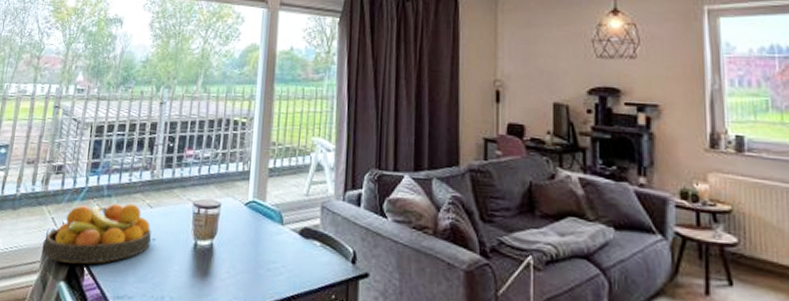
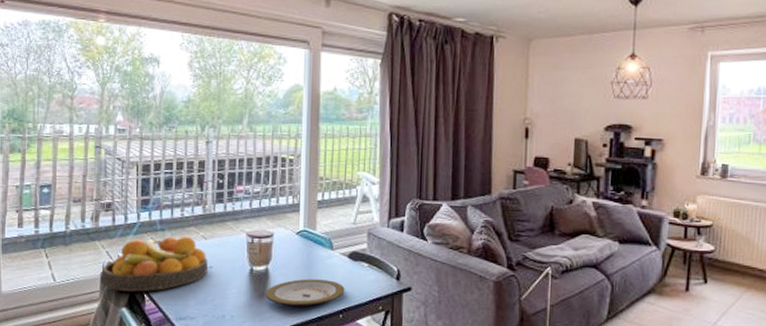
plate: none [208,257,295,290] -> present [265,278,345,306]

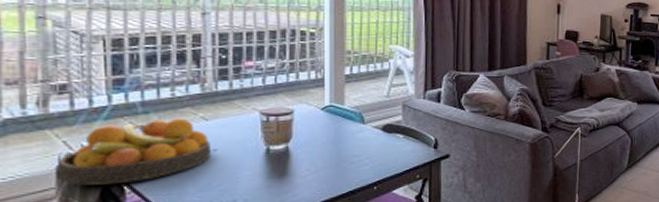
plate: present [265,278,345,306] -> none [285,154,379,183]

